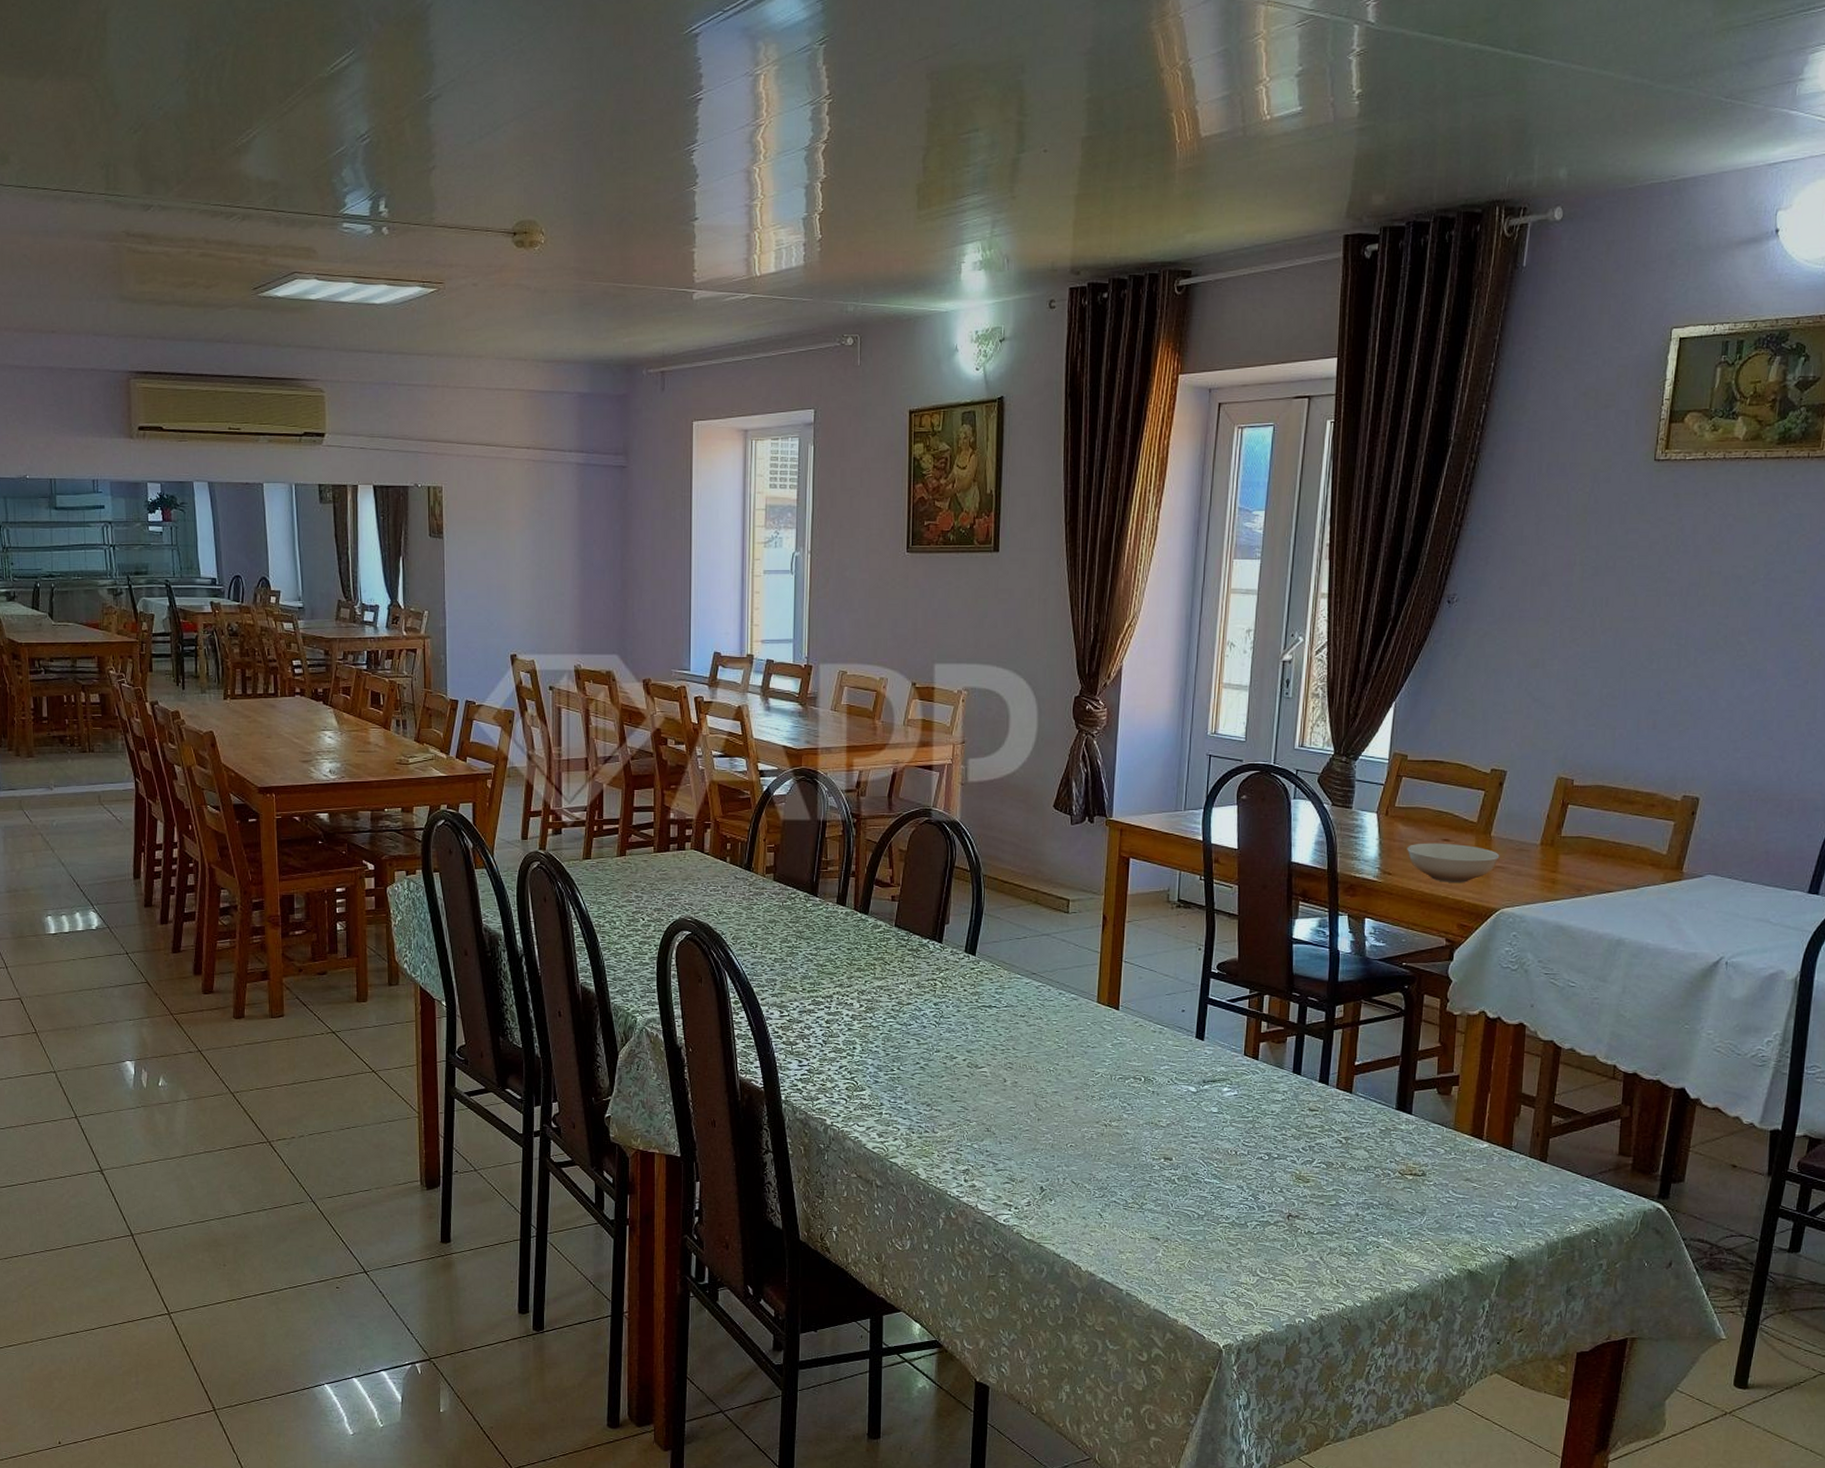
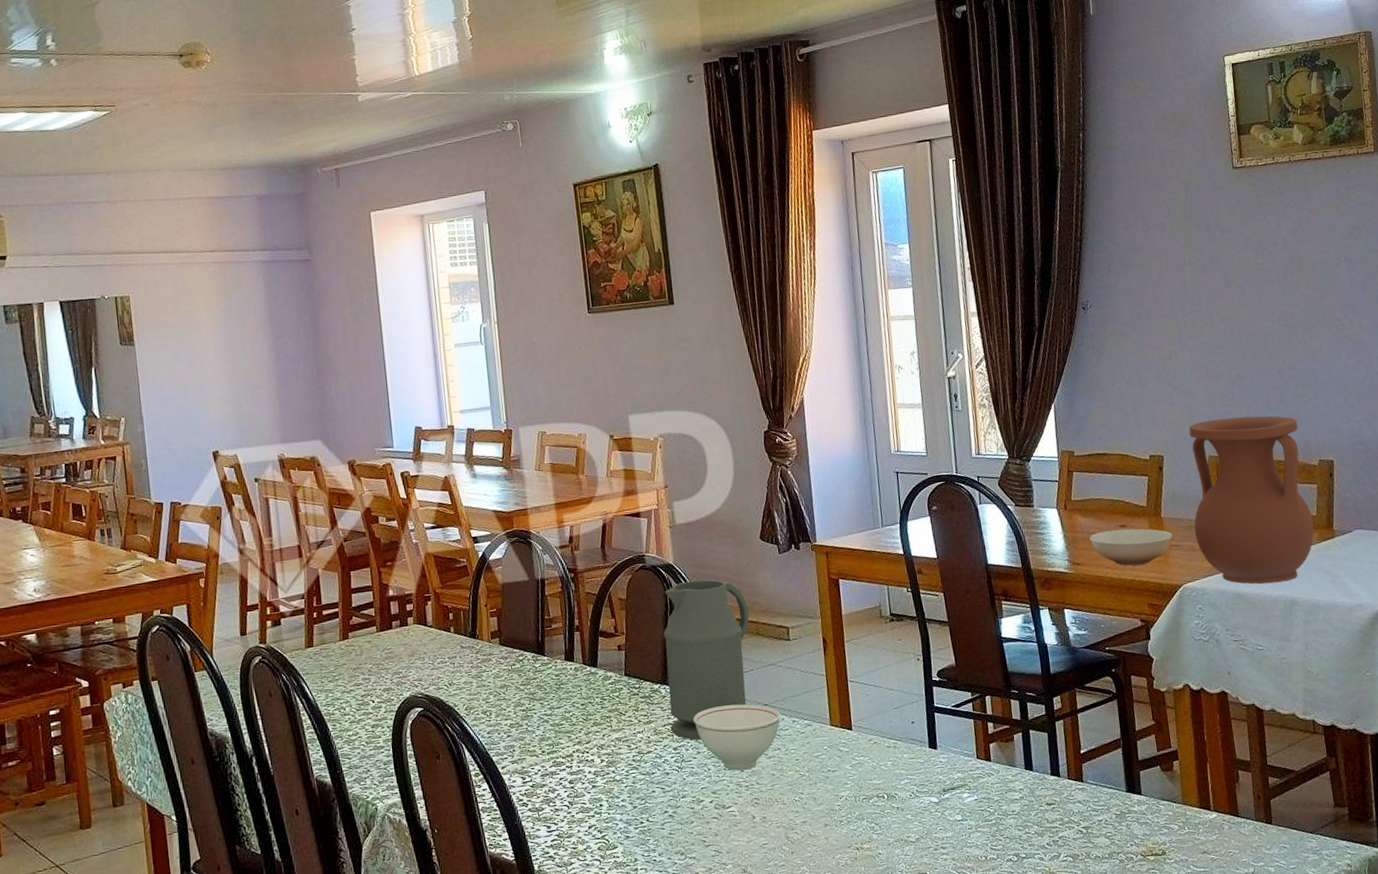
water jug: none [934,841,1031,1000] -> present [663,579,749,741]
bowl: none [957,969,1048,1034] -> present [692,704,781,771]
vase: none [1525,738,1667,920] -> present [1189,415,1315,584]

